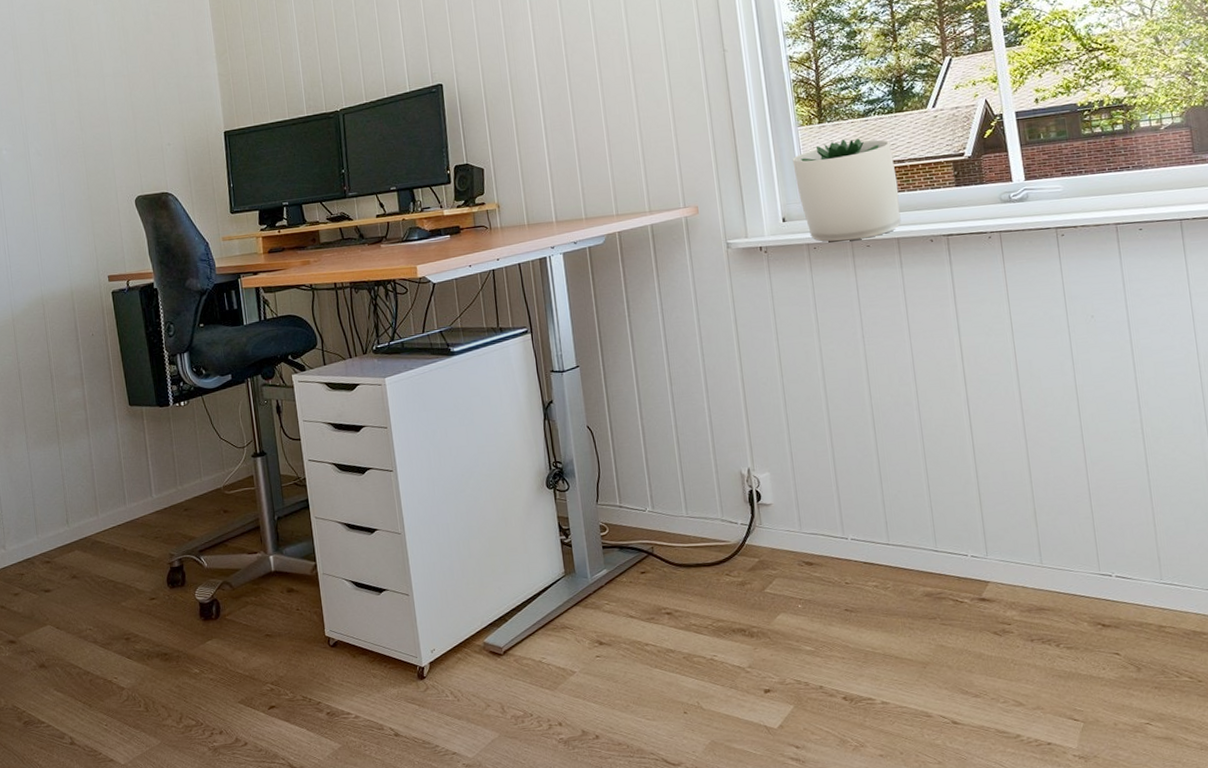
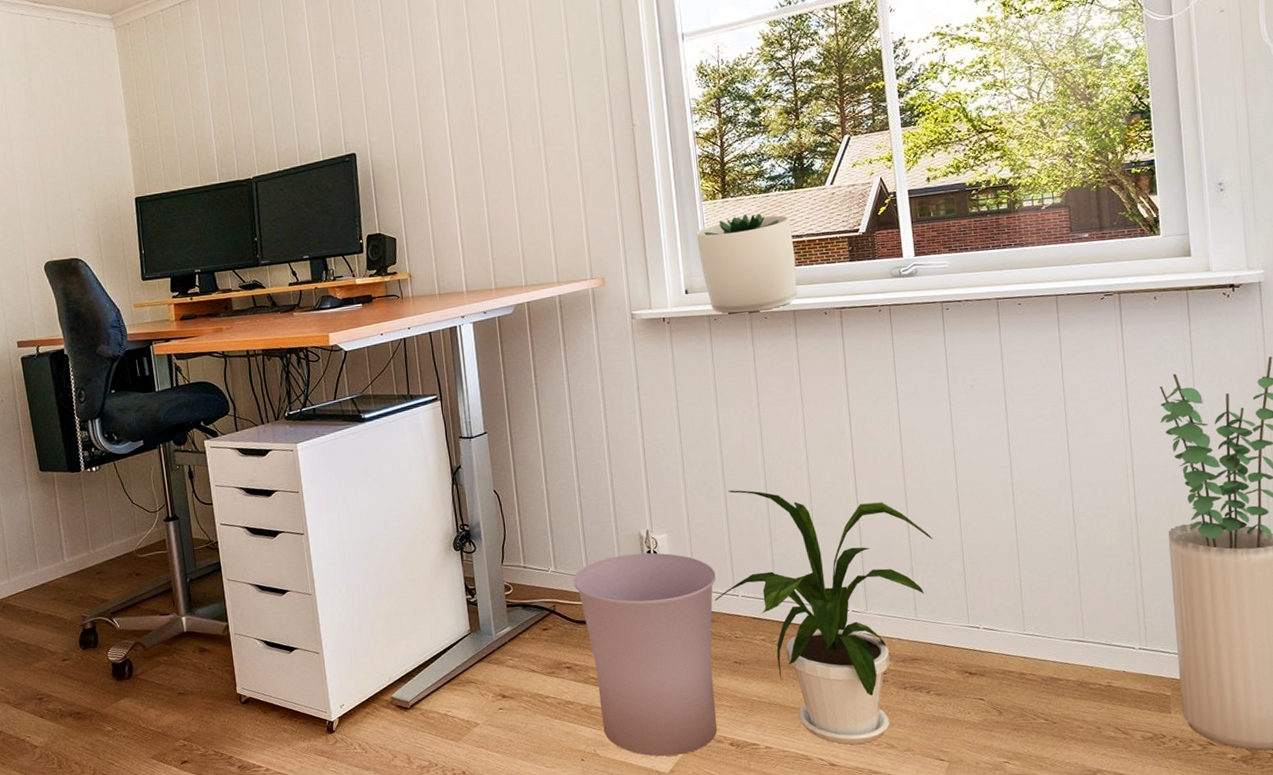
waste bin: none [671,492,829,711] -> present [573,553,718,757]
house plant: none [822,426,1056,701] -> present [714,490,933,745]

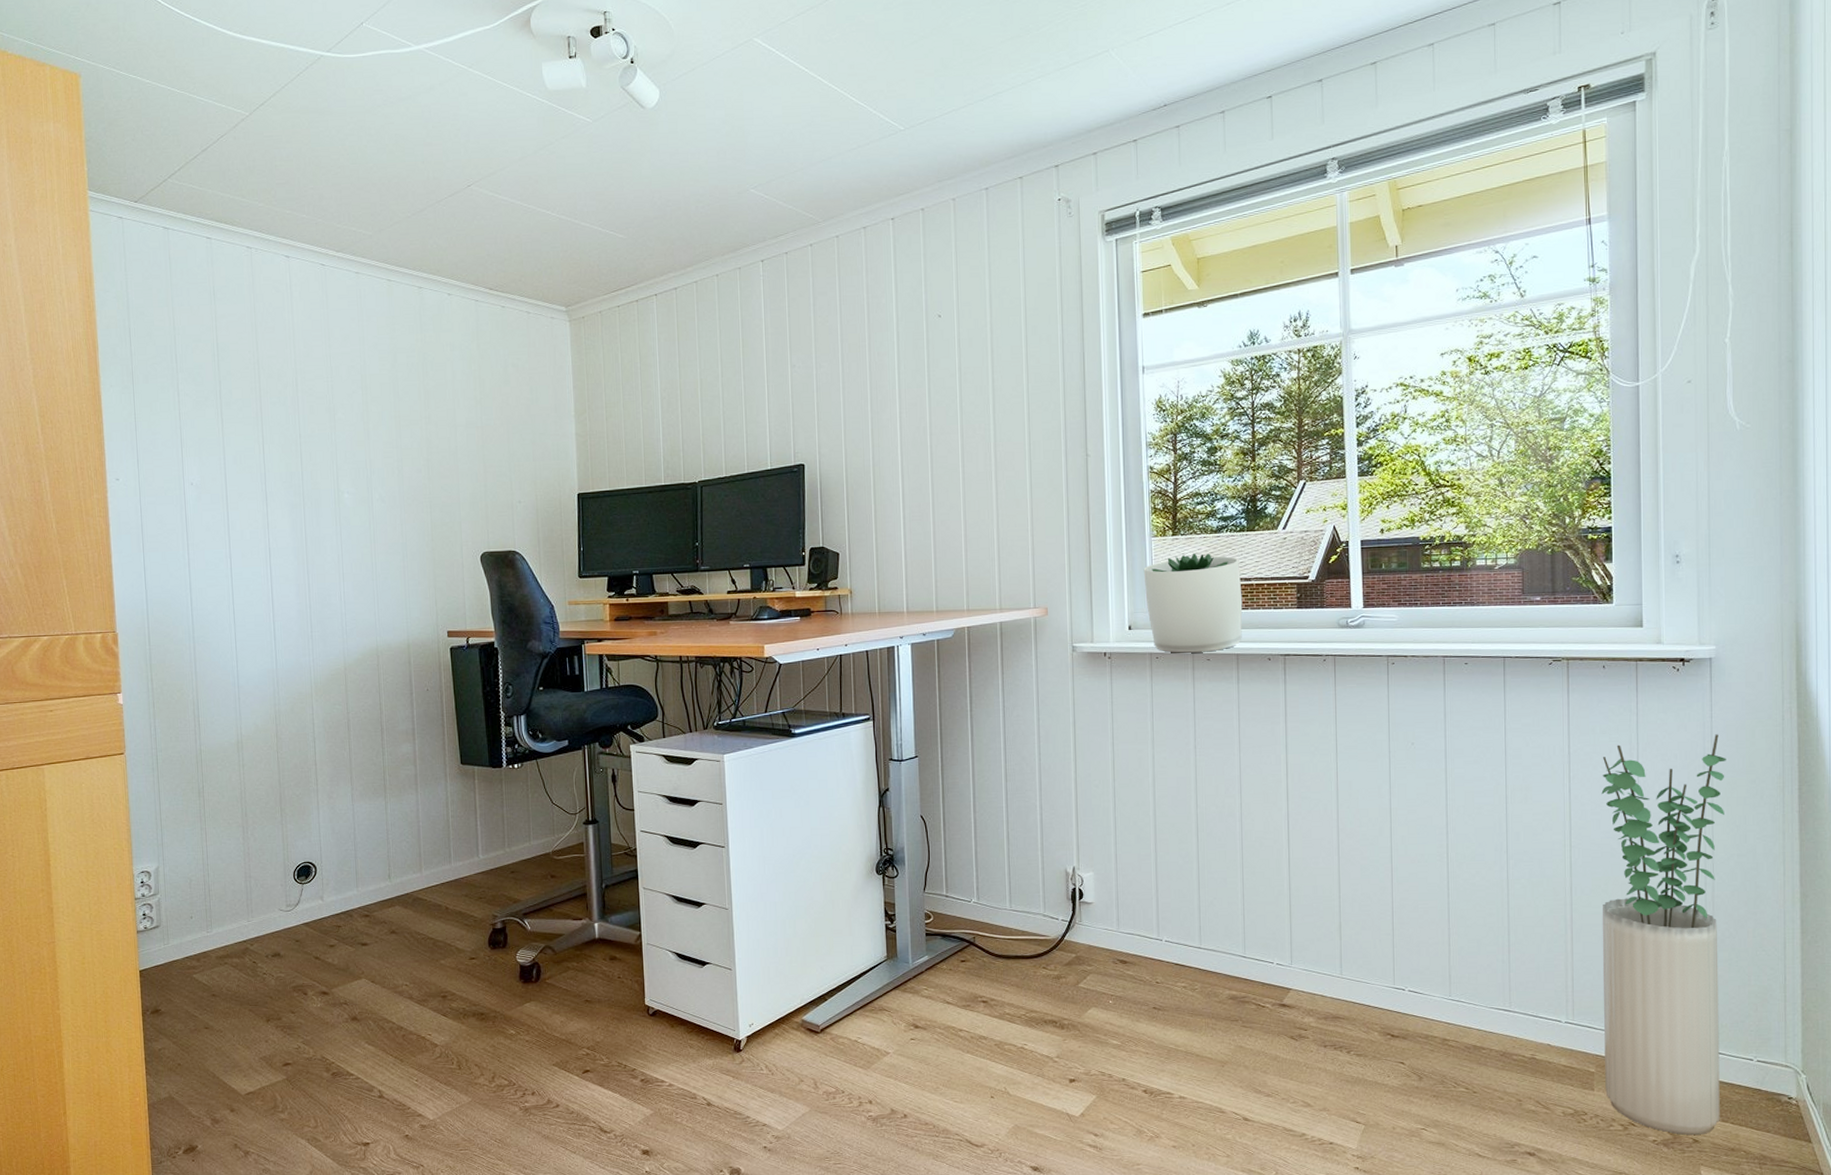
waste bin: present [573,553,718,757] -> none [995,890,1140,1099]
house plant: present [714,490,933,745] -> none [1137,832,1363,1100]

